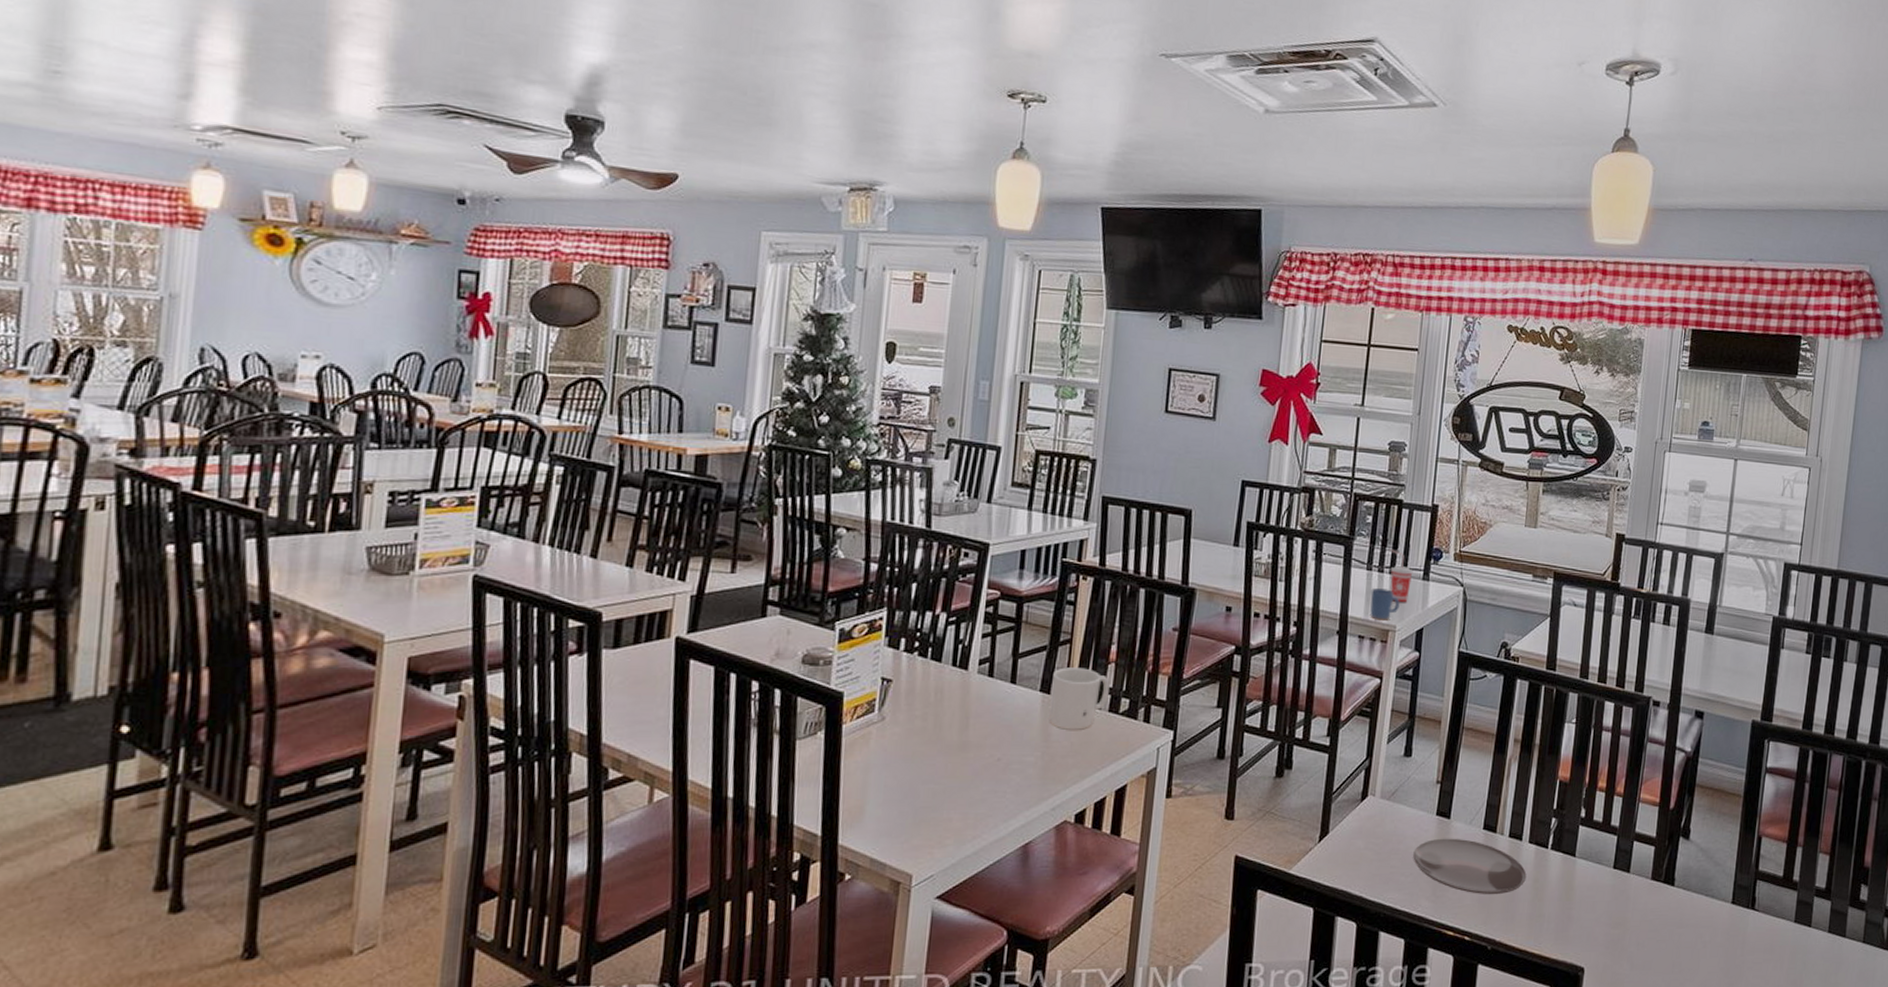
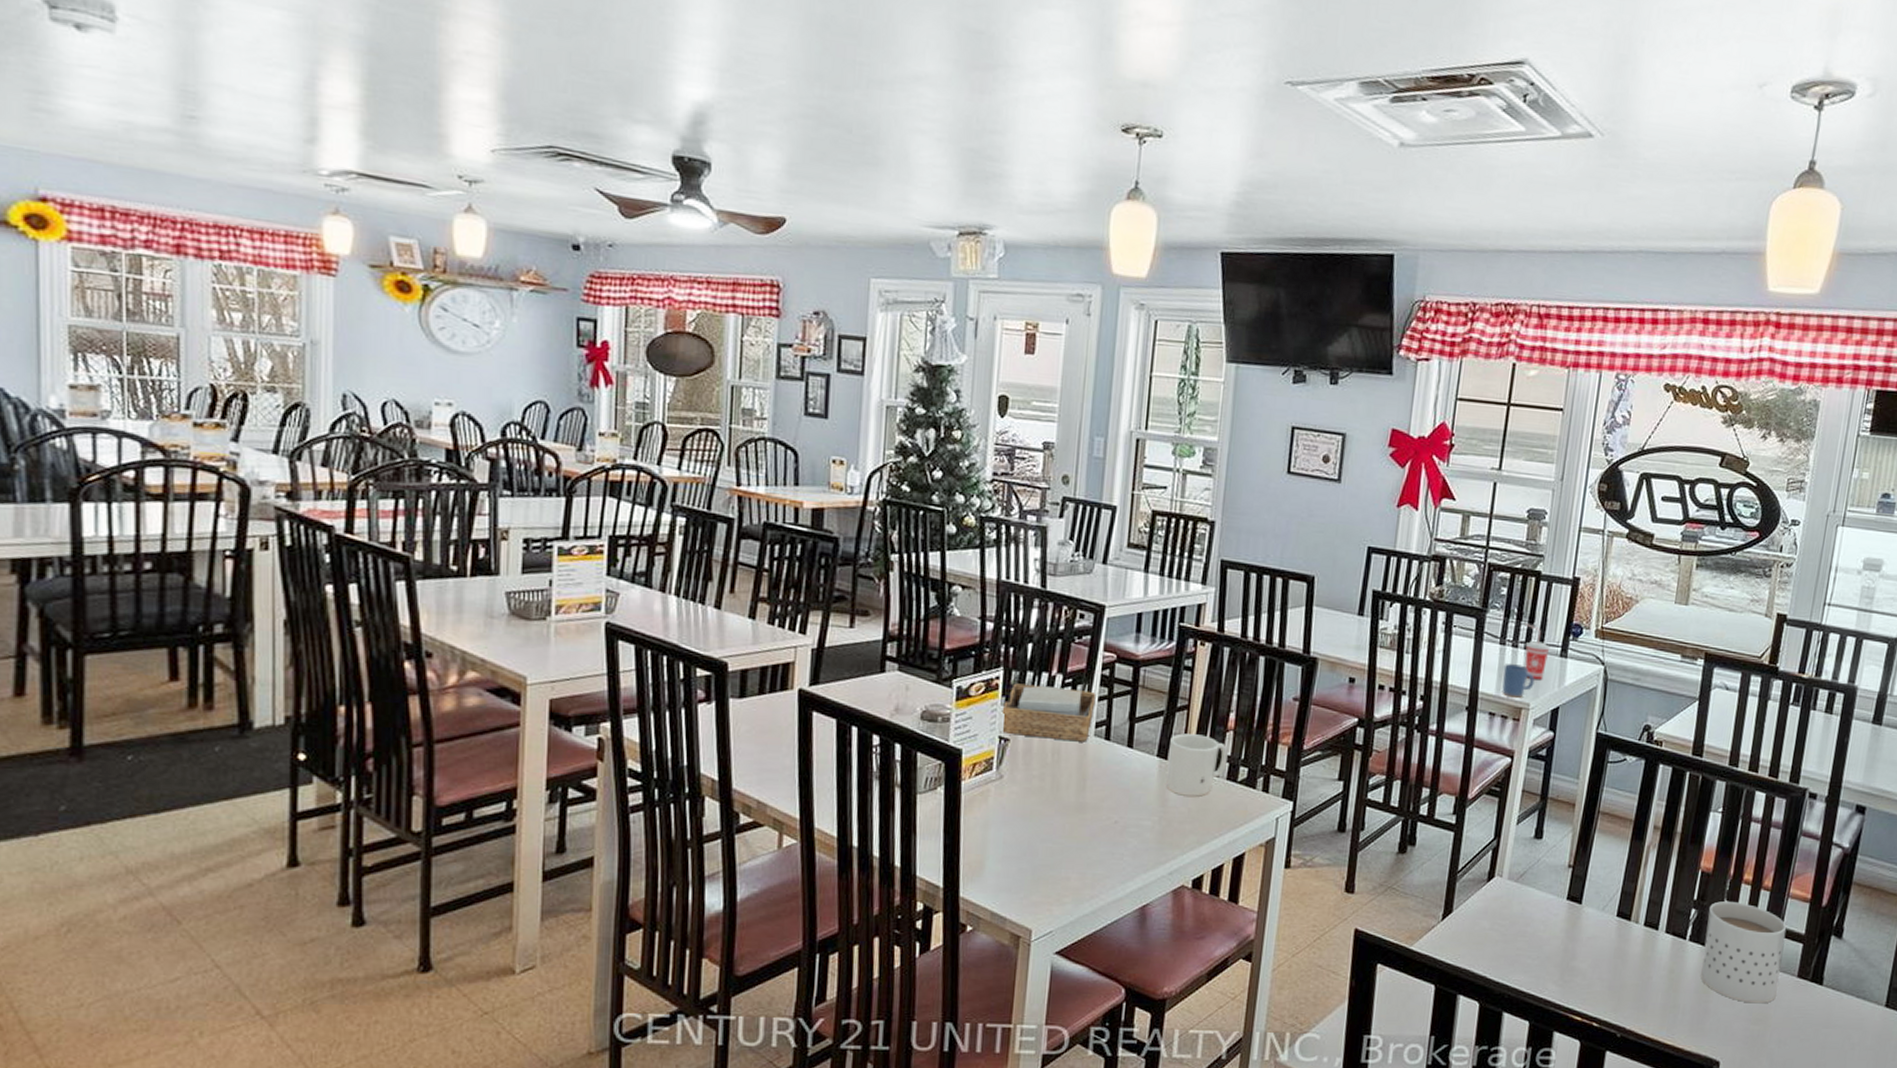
napkin holder: none [883,623,980,680] -> present [1000,683,1096,742]
plate: present [1413,838,1527,894] -> none [1540,923,1662,983]
mug: none [1563,809,1640,908] -> present [1701,901,1787,1004]

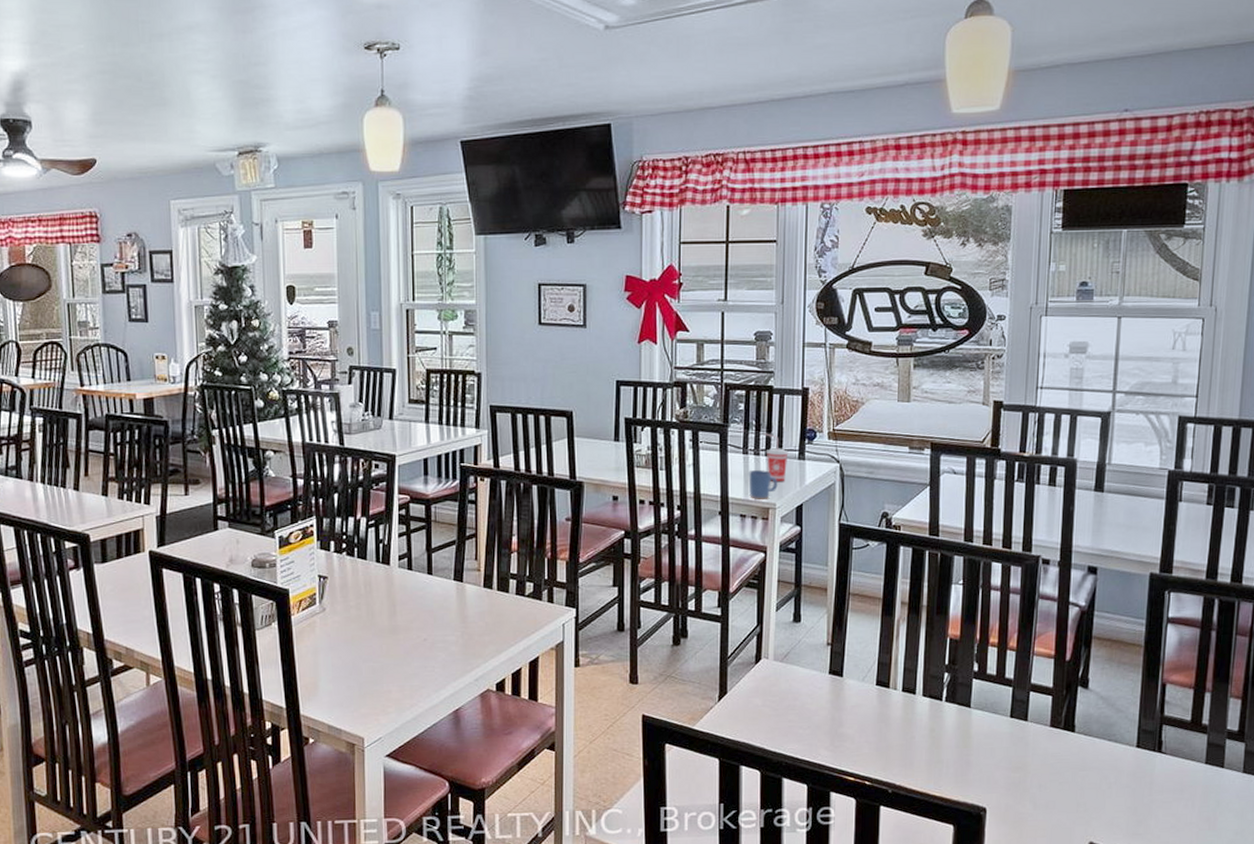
napkin holder: present [1000,683,1096,742] -> none [318,528,397,574]
mug: present [1166,733,1228,797] -> none [463,558,514,612]
mug: present [1701,901,1787,1004] -> none [959,663,1035,754]

